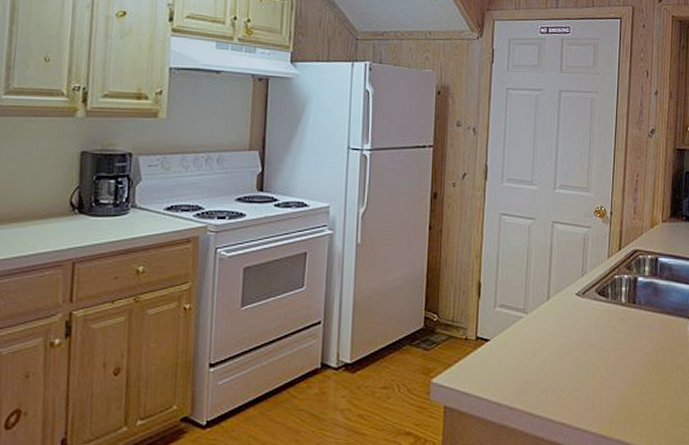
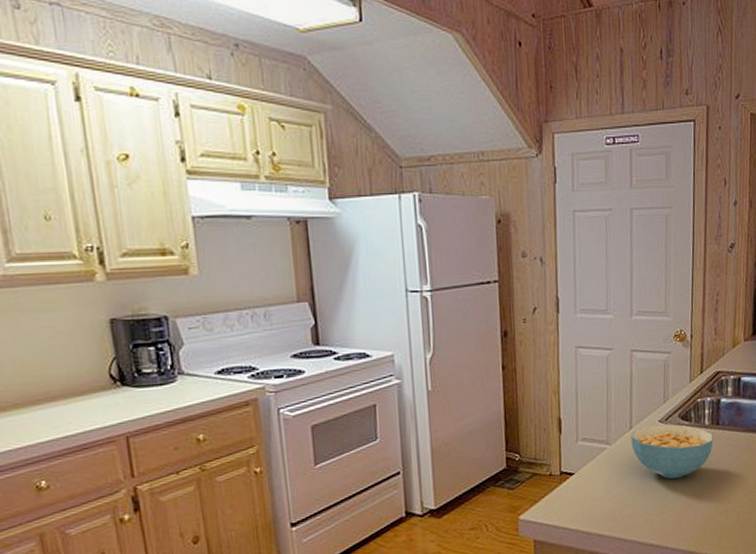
cereal bowl: none [548,298,629,355] -> present [631,424,713,479]

